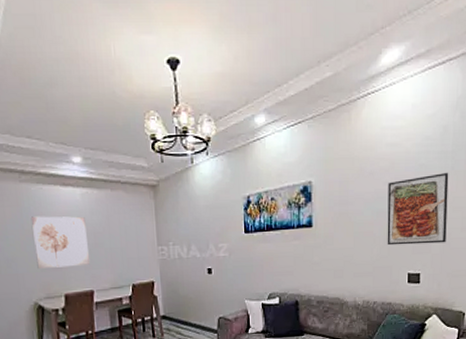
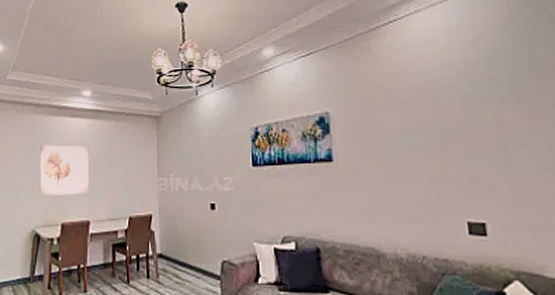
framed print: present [387,172,449,246] -> none [425,100,518,186]

